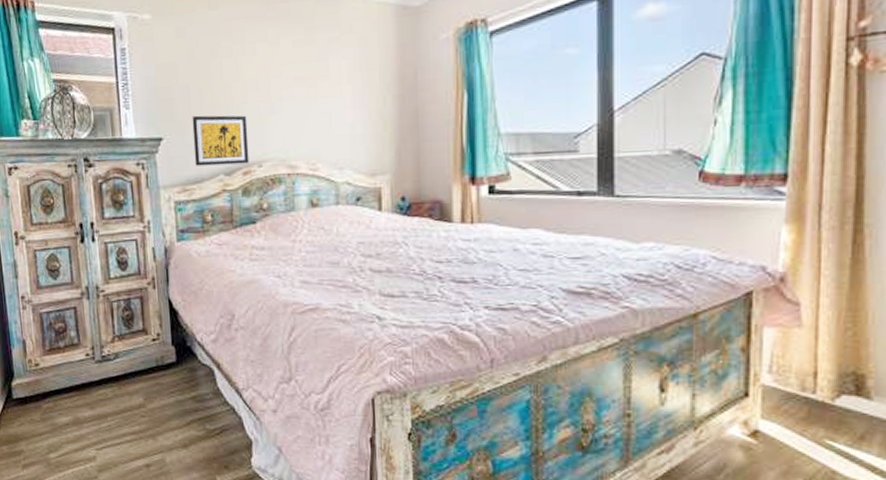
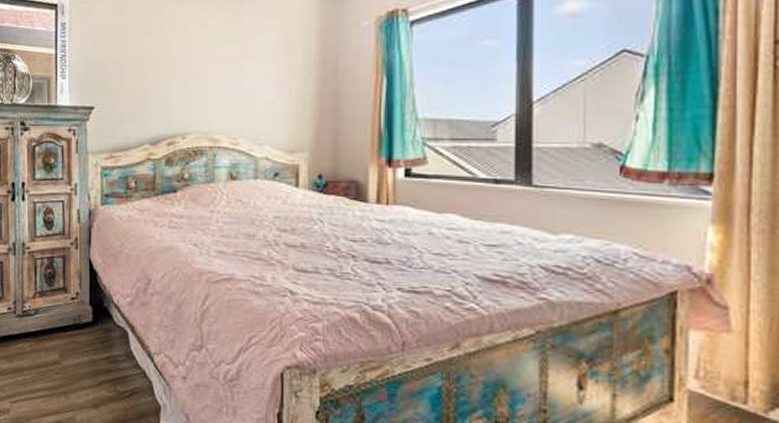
wall art: present [192,115,250,166] -> none [122,87,174,135]

